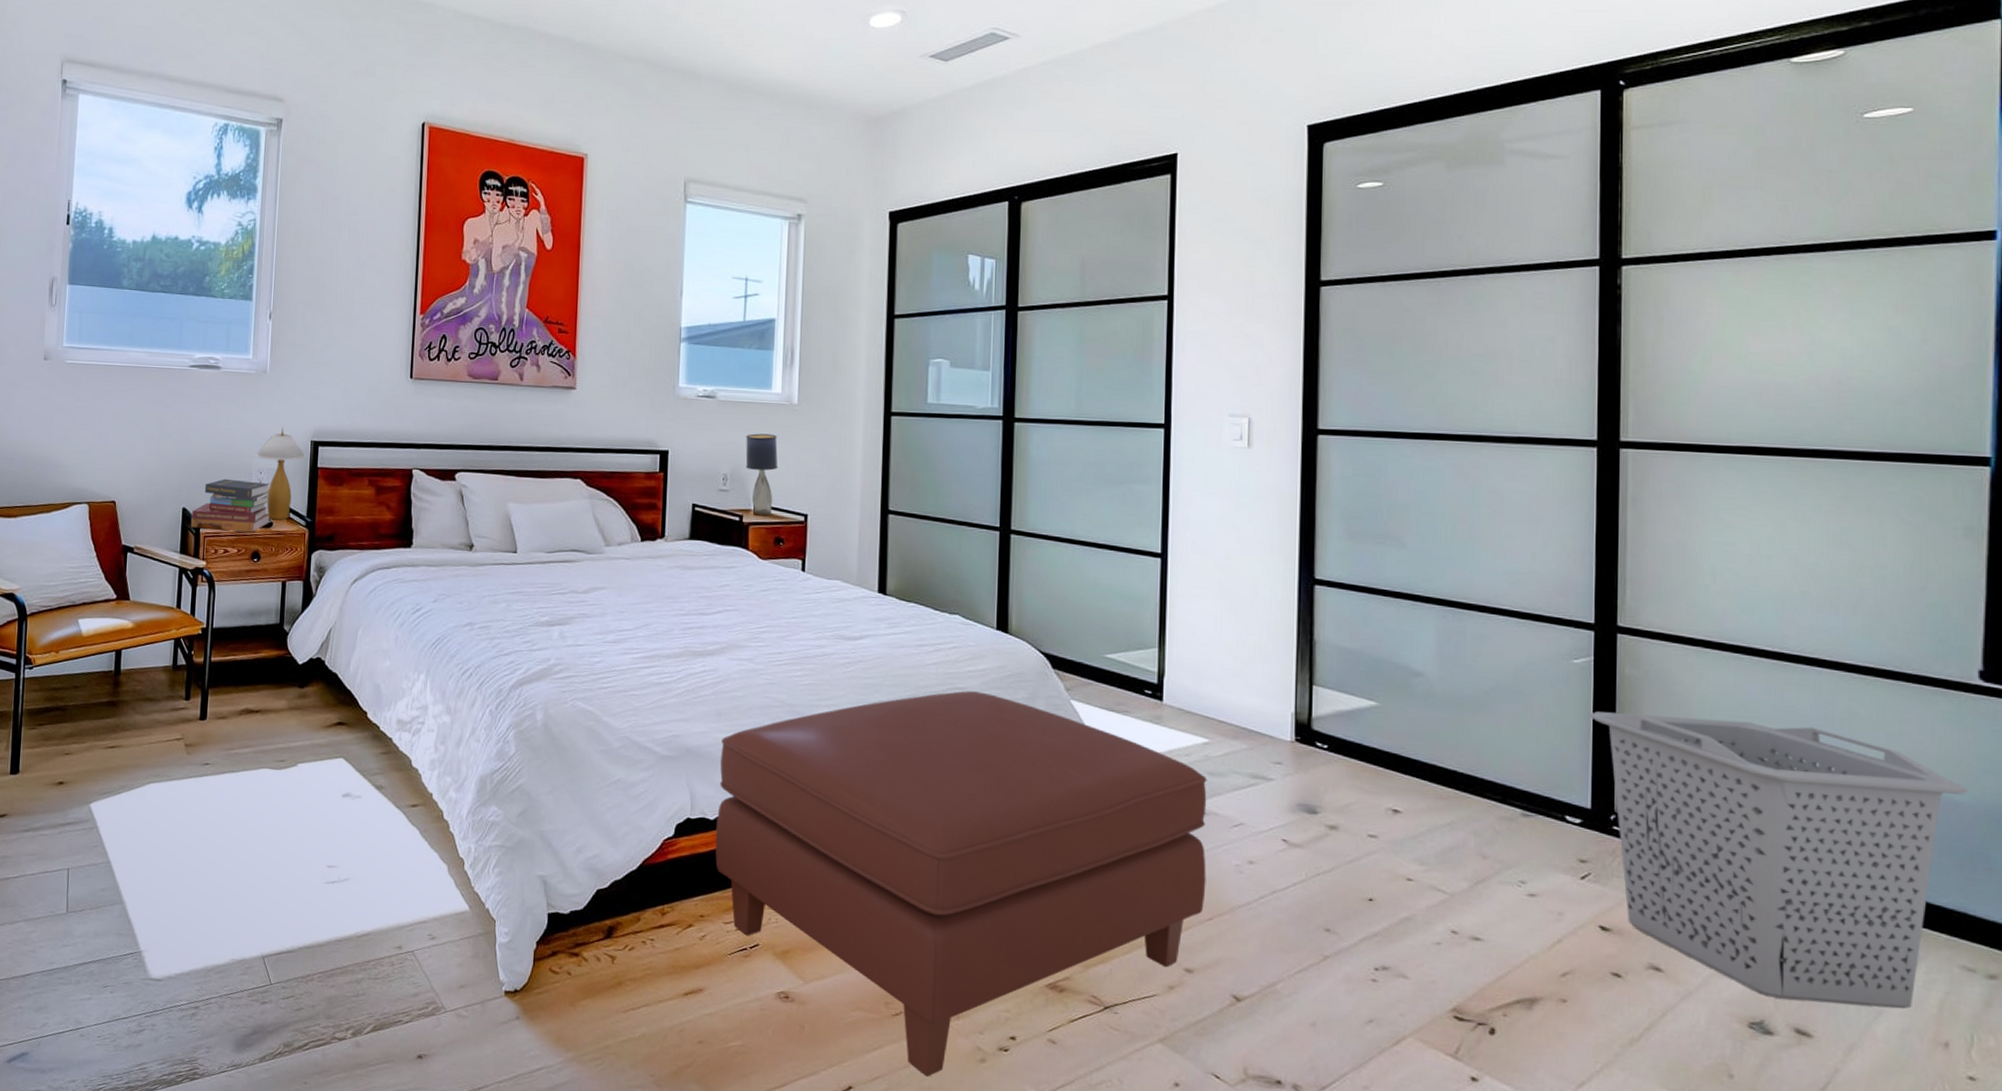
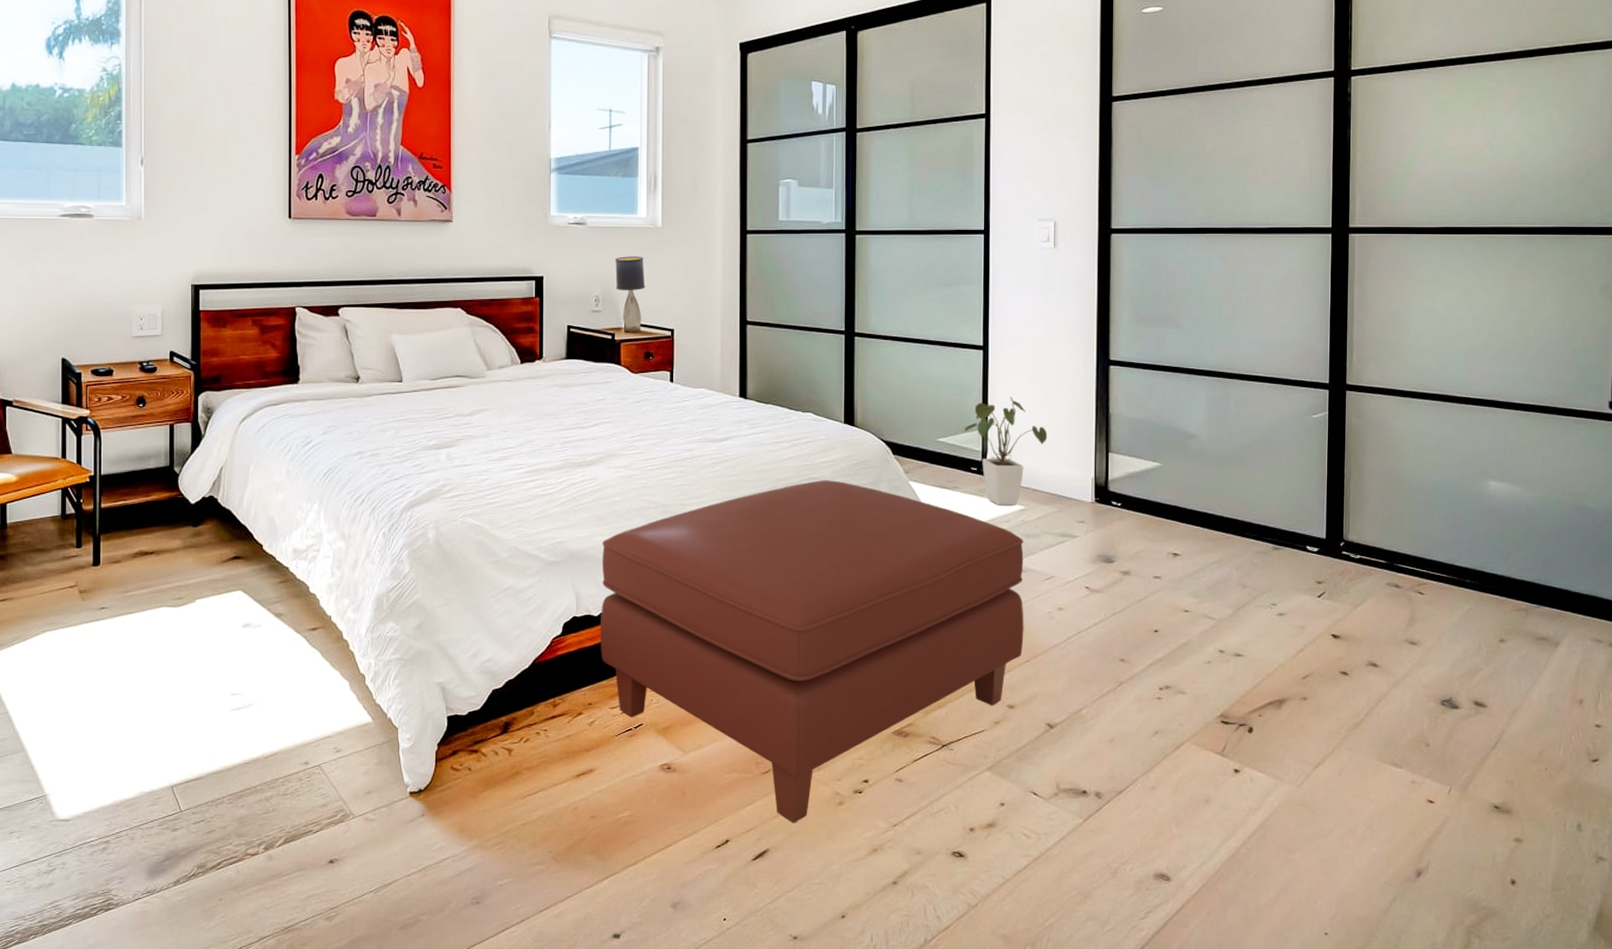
books: present [190,478,270,533] -> none [71,327,153,379]
table lamp: present [256,427,307,520] -> none [135,272,188,365]
house plant: none [1137,613,1238,737] -> present [964,397,1048,505]
laundry basket: present [1590,711,1969,1010] -> none [1325,456,1600,679]

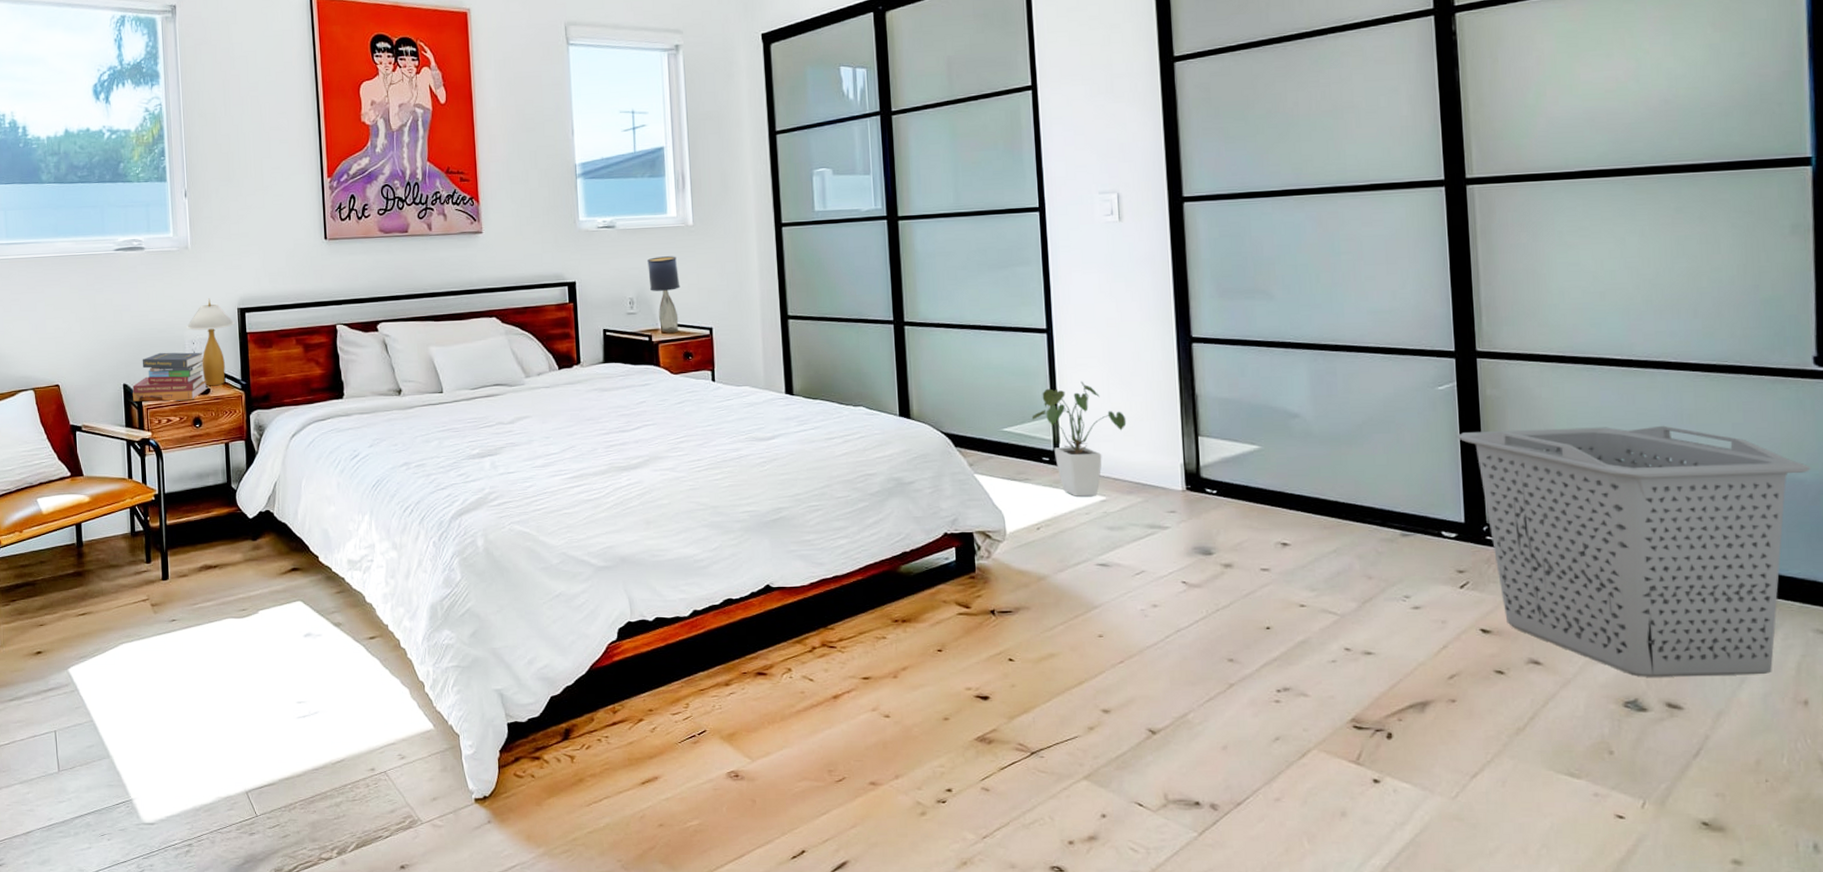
books: none [71,327,153,379] -> present [132,352,207,402]
table lamp: none [135,272,188,365] -> present [187,298,235,386]
ottoman: present [599,480,1024,823] -> none [653,476,1115,834]
laundry basket: none [1325,456,1600,679] -> present [1457,425,1811,677]

